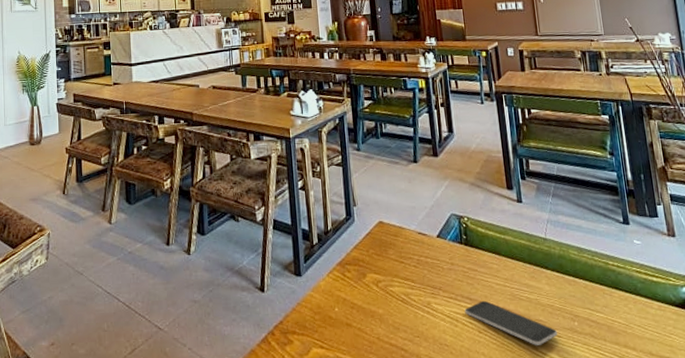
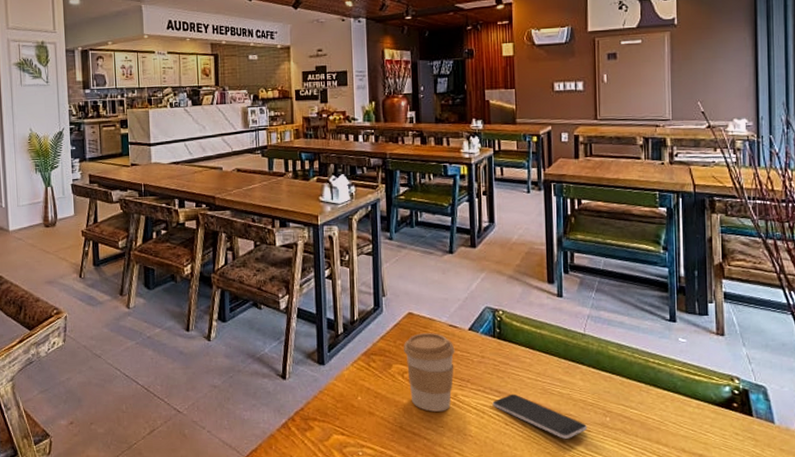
coffee cup: none [376,241,426,321] -> present [404,333,455,412]

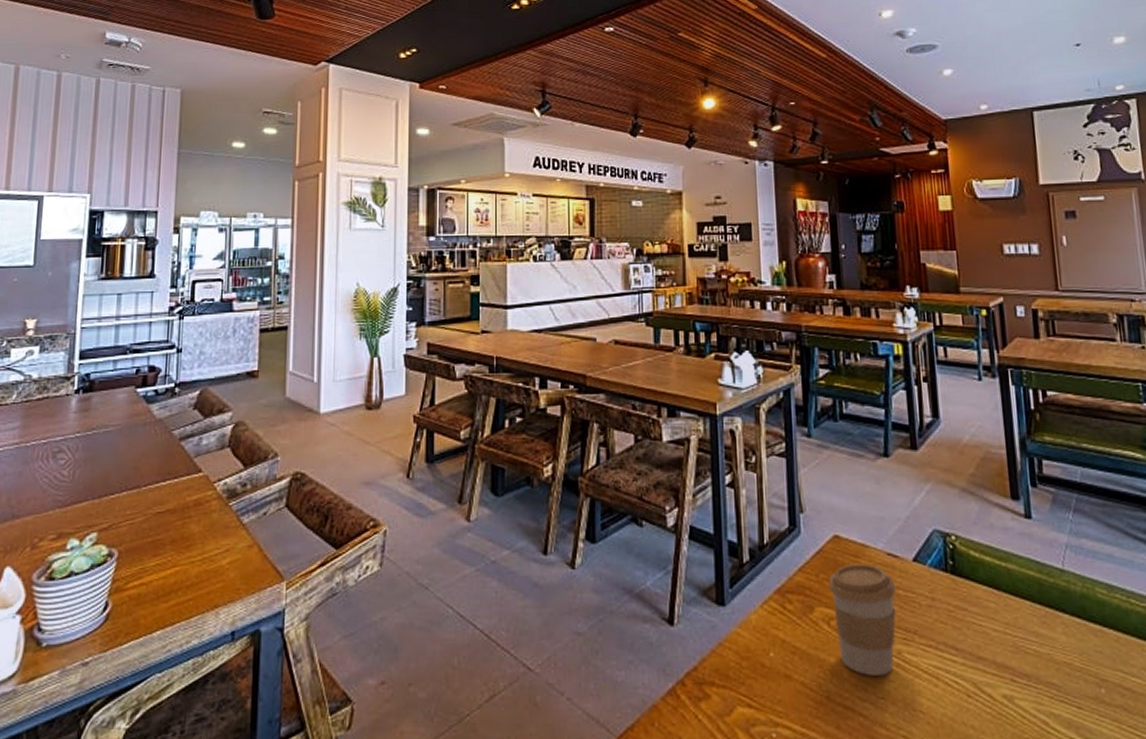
smartphone: present [492,394,587,439] -> none [948,652,1076,719]

